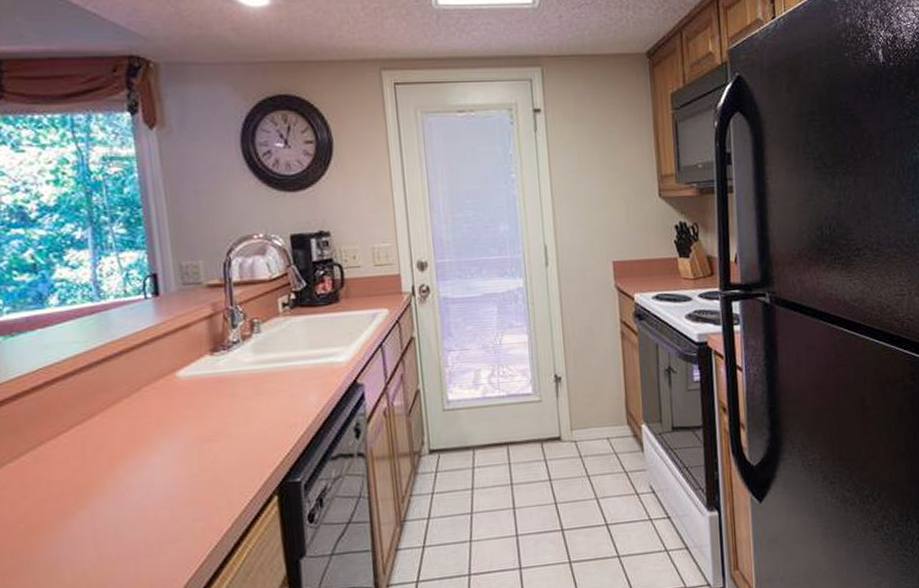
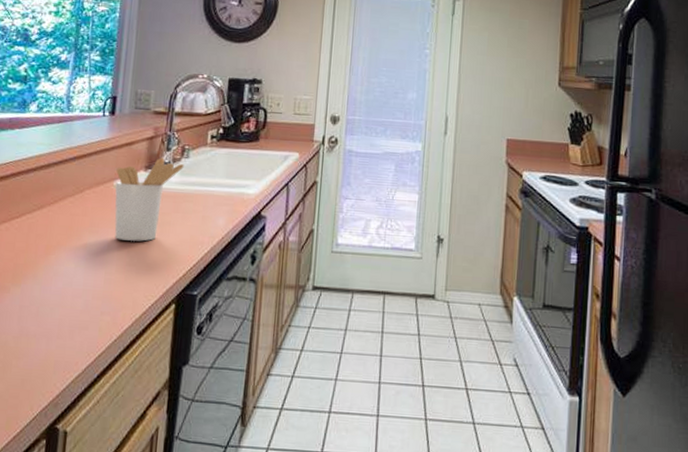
utensil holder: none [175,337,257,437] -> present [114,158,184,242]

